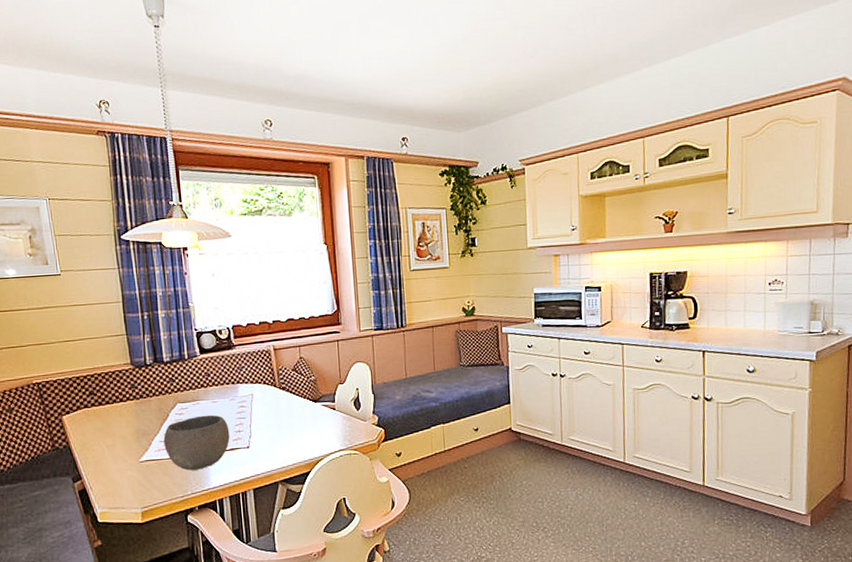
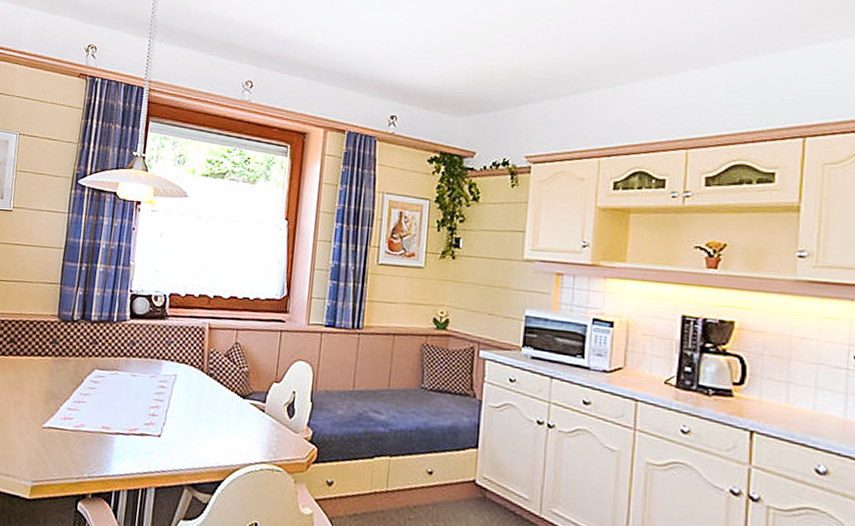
bowl: present [163,414,230,470] -> none [71,388,144,451]

